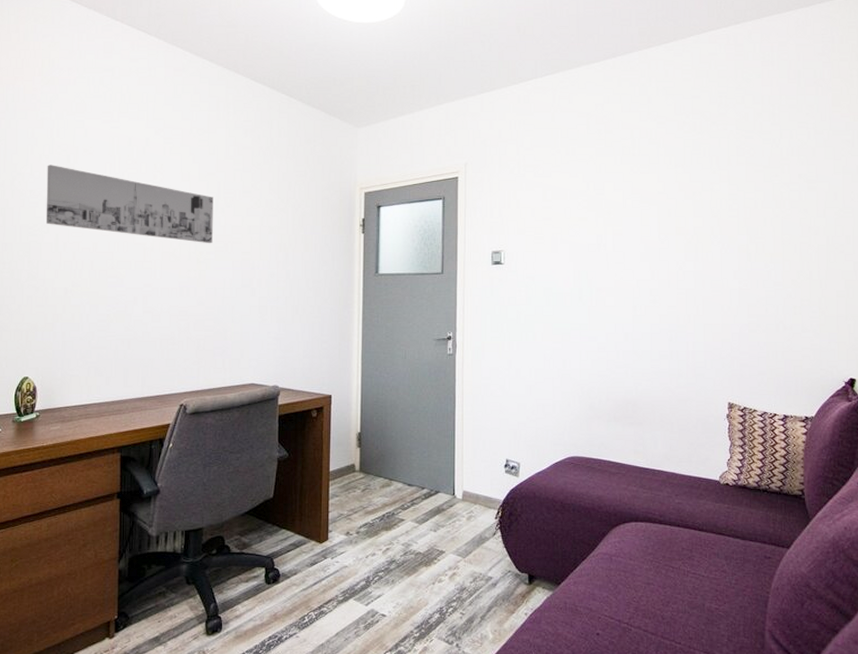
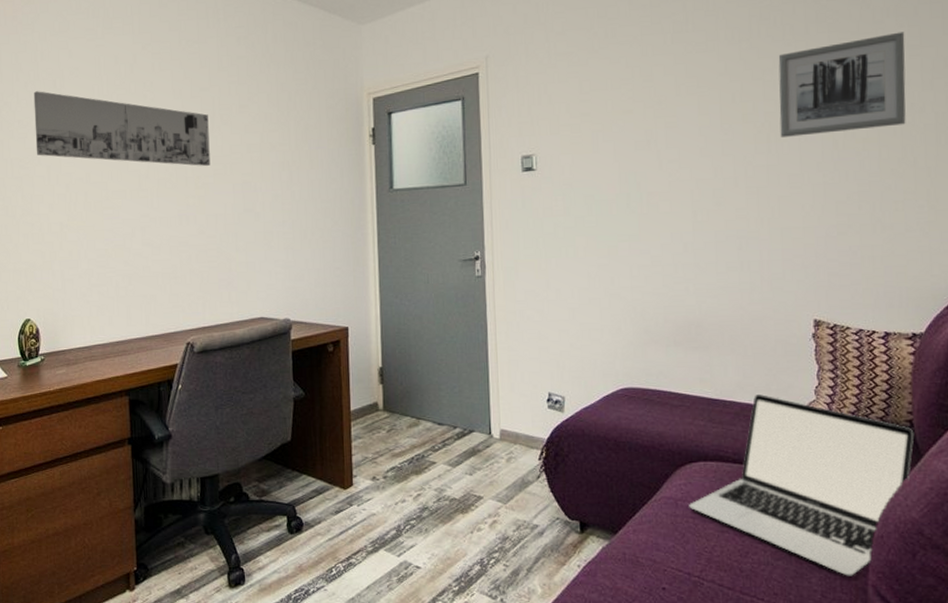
laptop: none [621,464,805,623] -> present [689,393,915,576]
wall art: none [705,168,805,248] -> present [778,32,906,137]

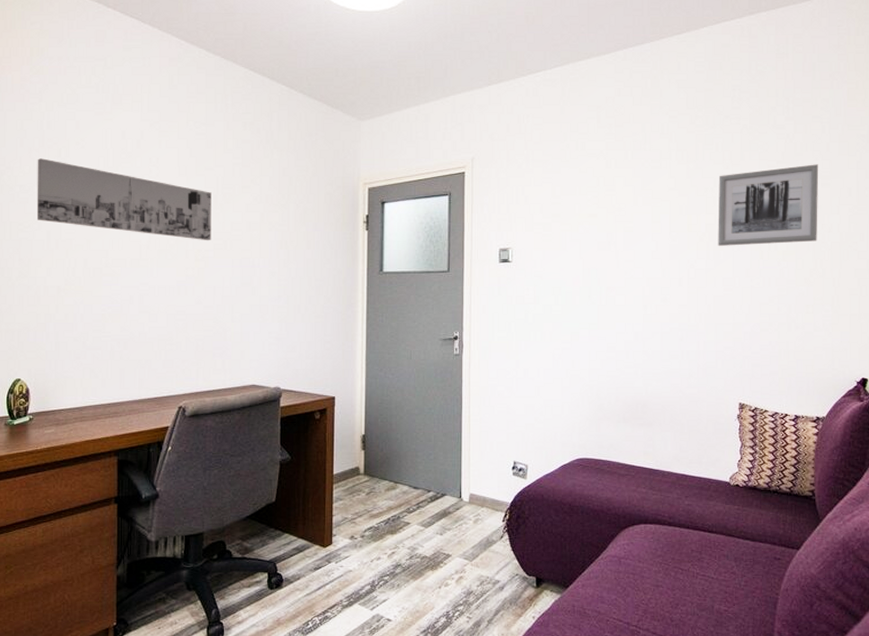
laptop: present [689,393,915,576] -> none [630,465,815,624]

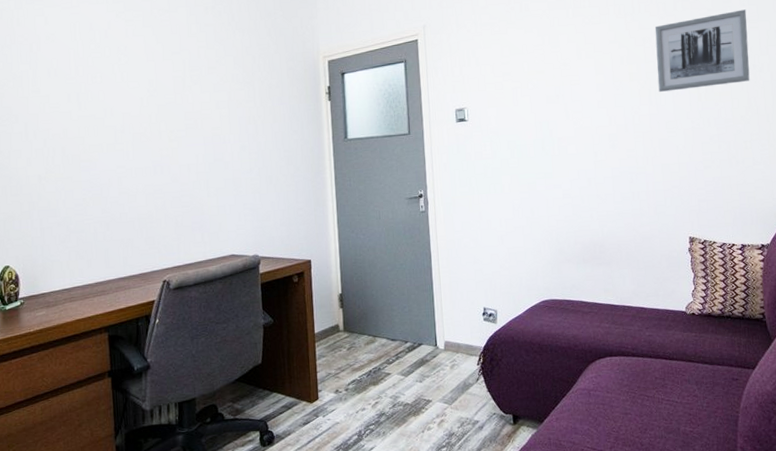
wall art: present [36,158,212,241] -> none [10,54,182,122]

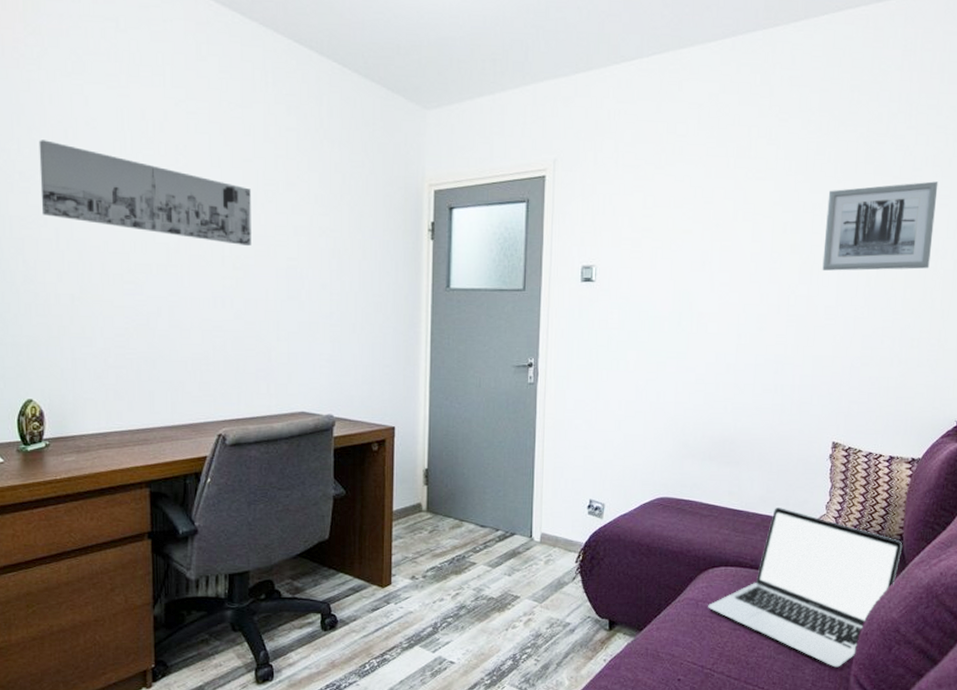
wall art: none [10,54,182,122] -> present [38,140,251,247]
laptop: none [599,298,766,442] -> present [708,506,903,668]

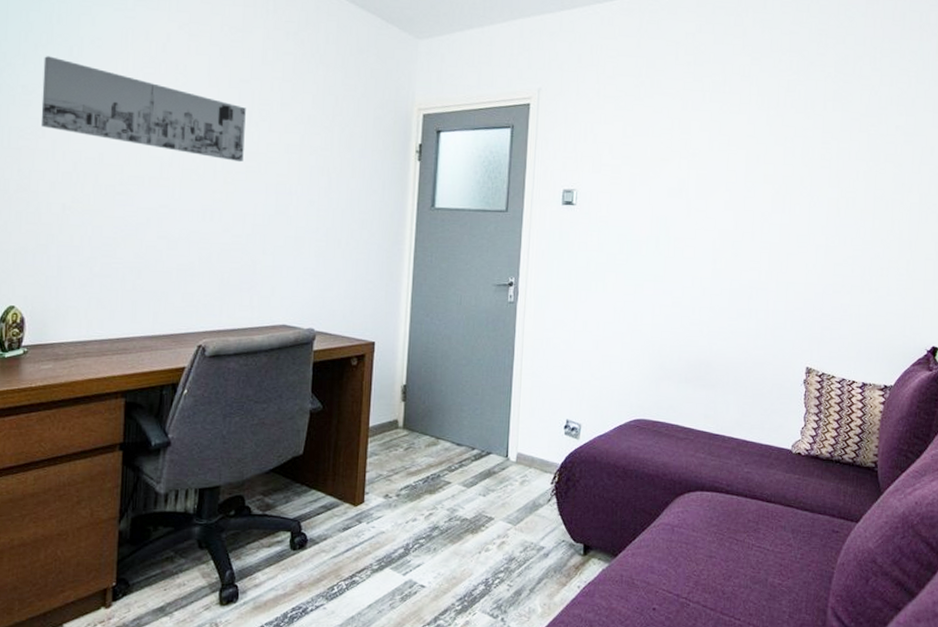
laptop: present [708,506,903,668] -> none [684,431,878,599]
wall art: present [822,181,939,271] -> none [794,119,903,202]

